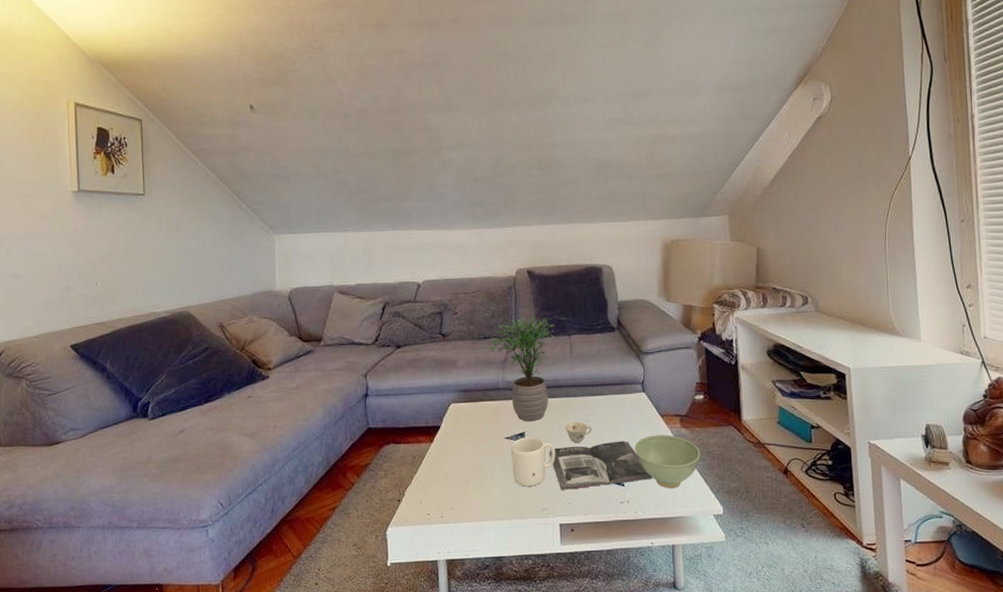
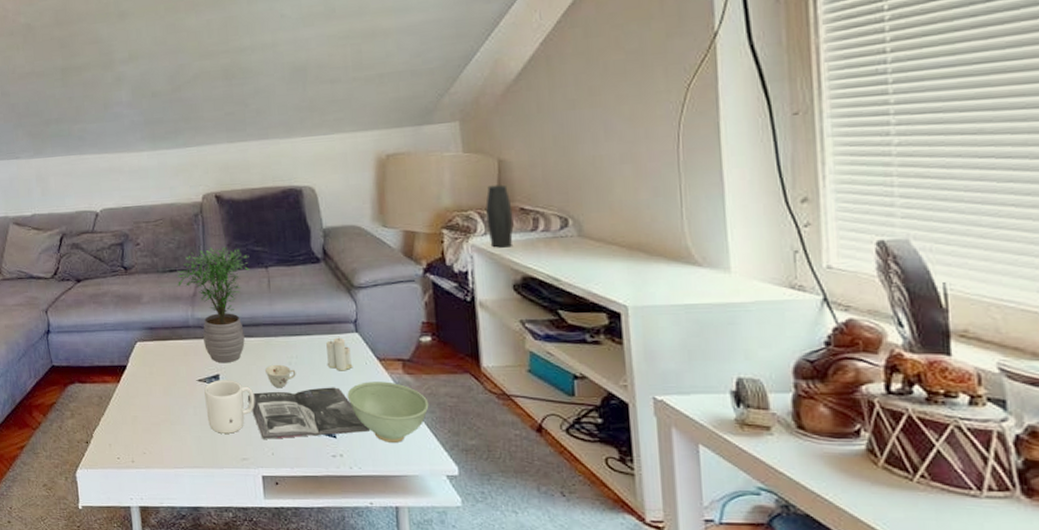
candle: none [618,397,640,427] -> present [326,337,353,371]
vase: none [747,268,768,320] -> present [485,184,514,248]

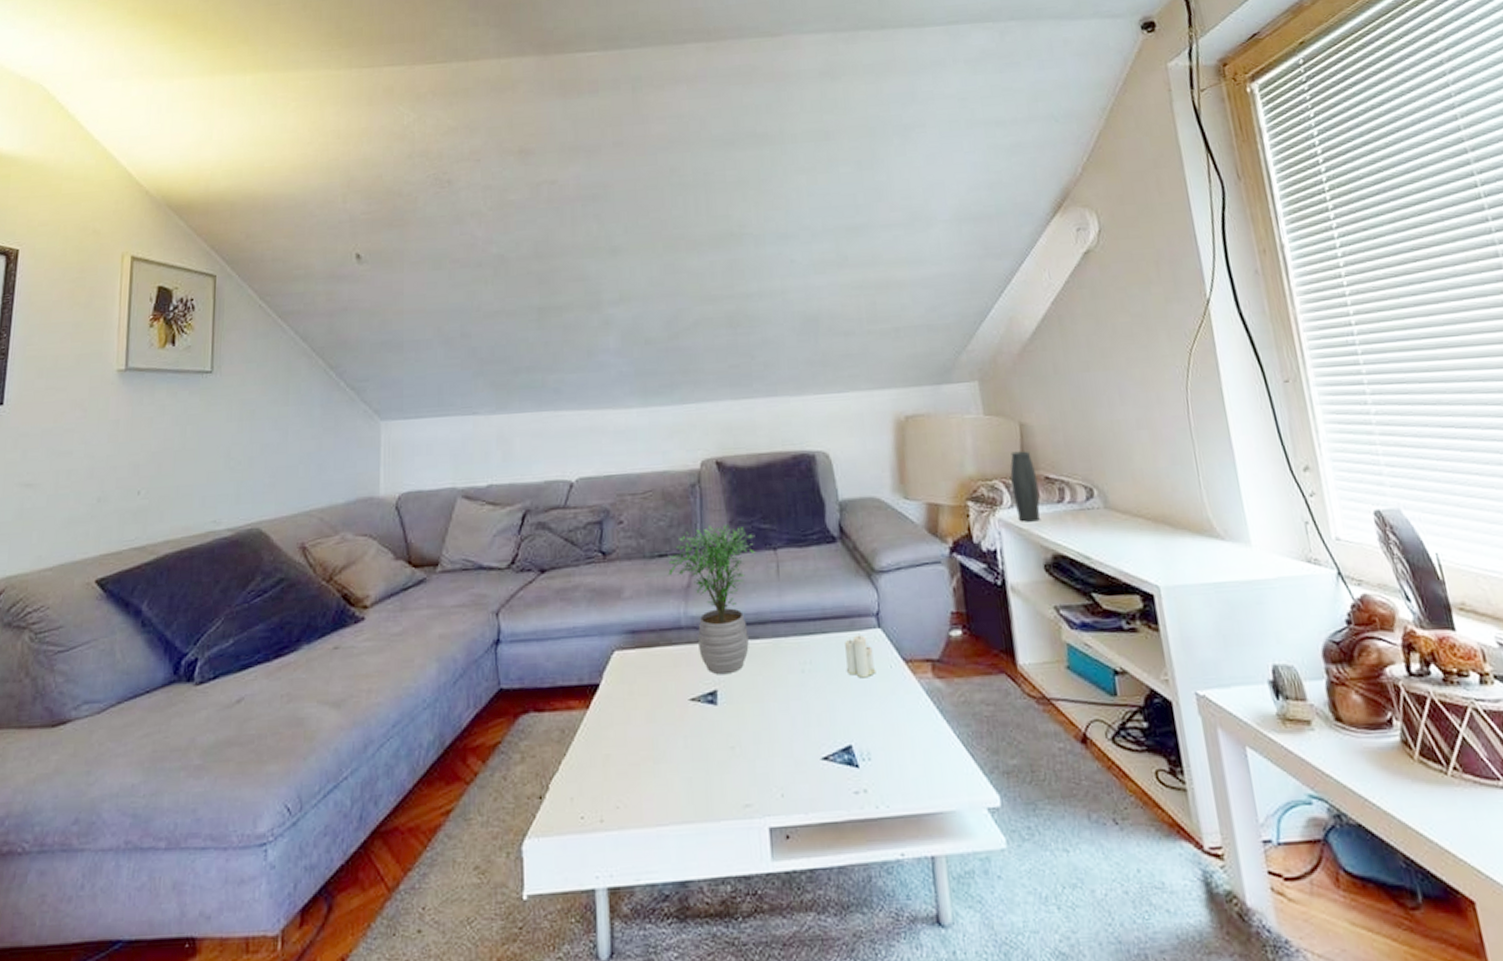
mug: present [204,380,255,434] -> none [698,696,761,772]
magazine: present [248,387,371,439] -> none [752,699,899,776]
teacup: present [265,364,296,388] -> none [773,672,811,705]
bowl: present [347,381,429,442] -> none [870,689,964,769]

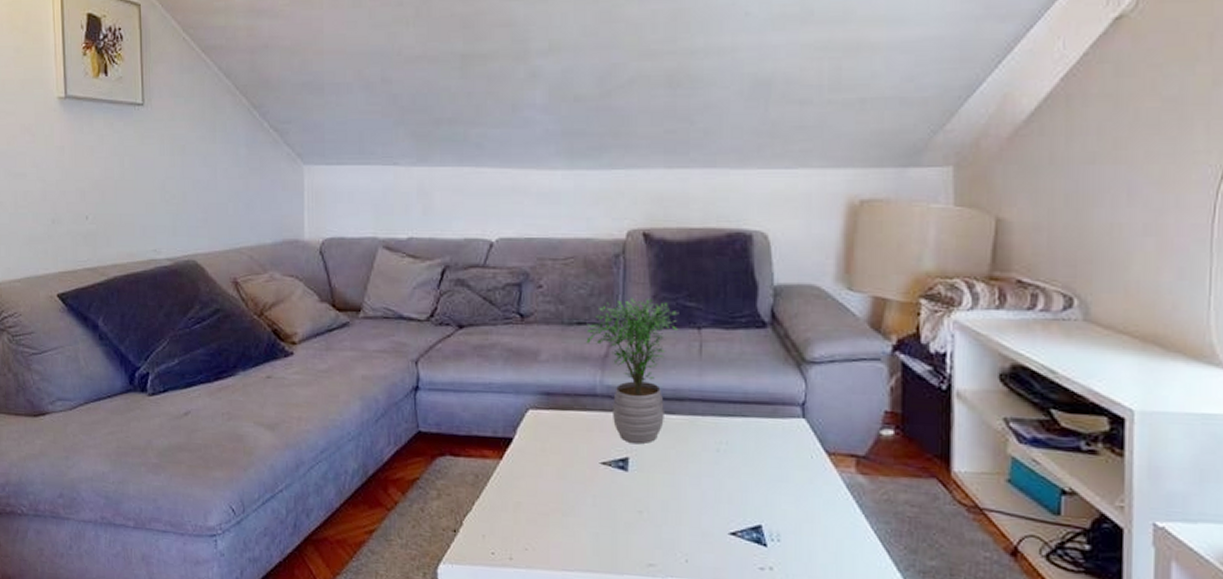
candle: present [845,635,877,679] -> none [763,422,795,465]
vase: present [1010,451,1040,522] -> none [975,249,1008,327]

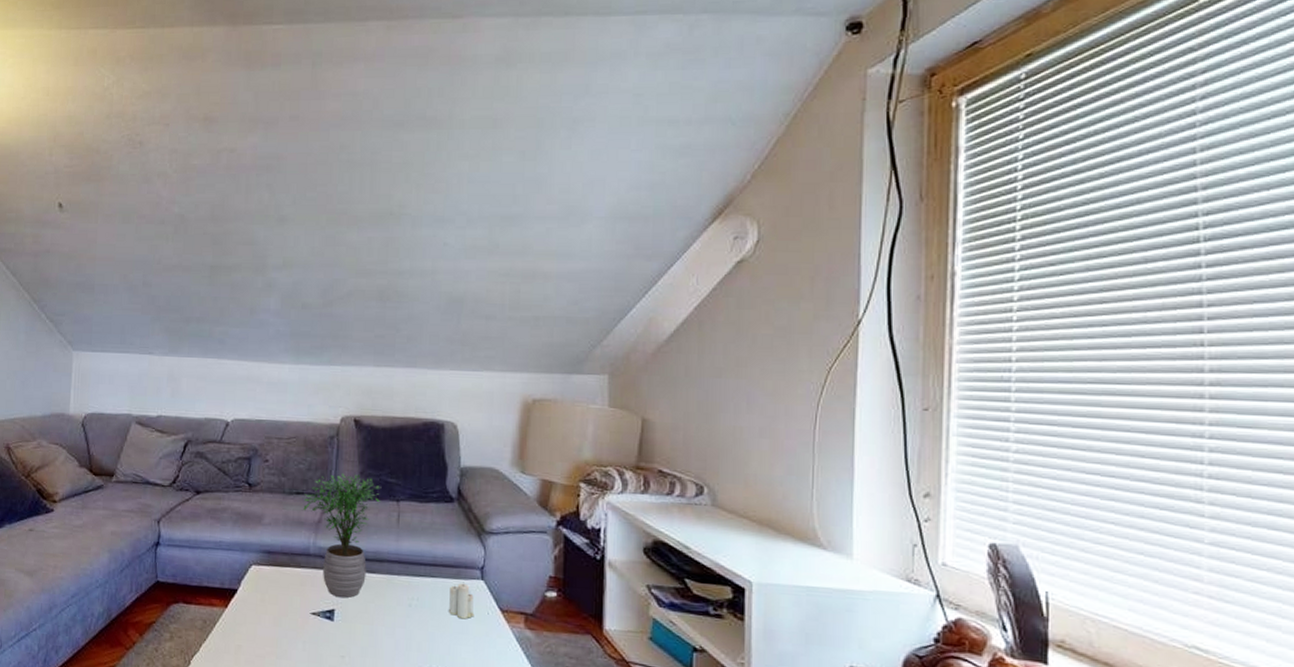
candle: none [763,422,795,465] -> present [448,583,475,620]

